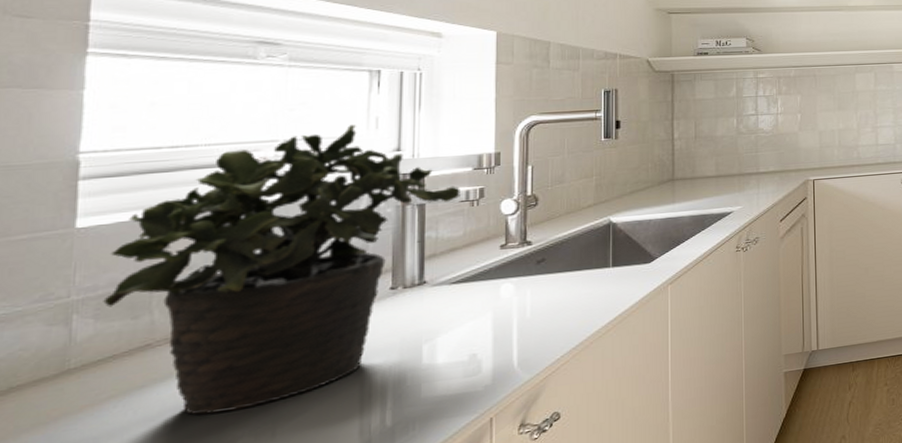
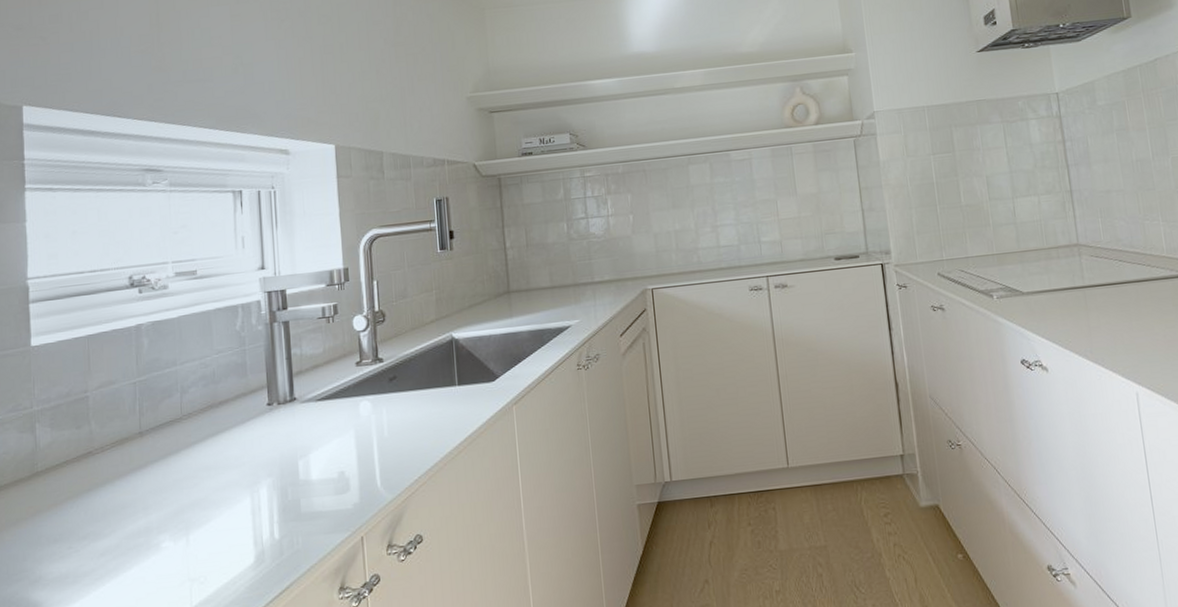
potted plant: present [103,125,460,415] -> none [55,245,318,519]

